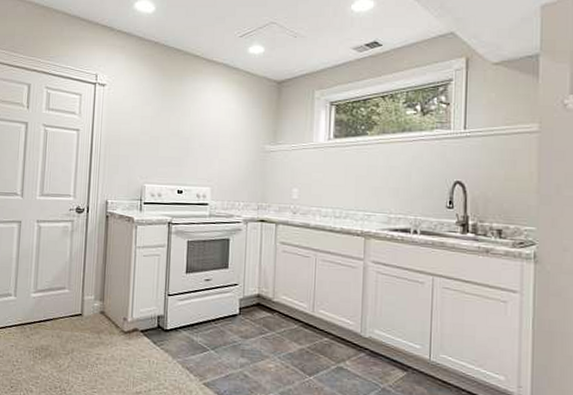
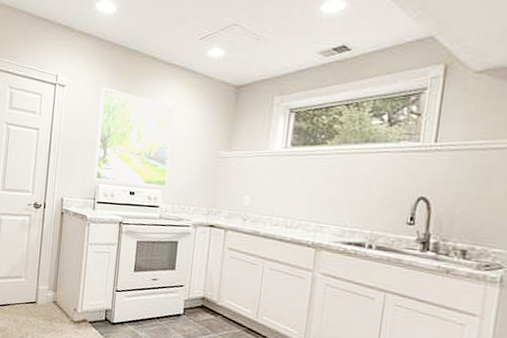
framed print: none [139,85,219,184] -> present [93,86,175,187]

